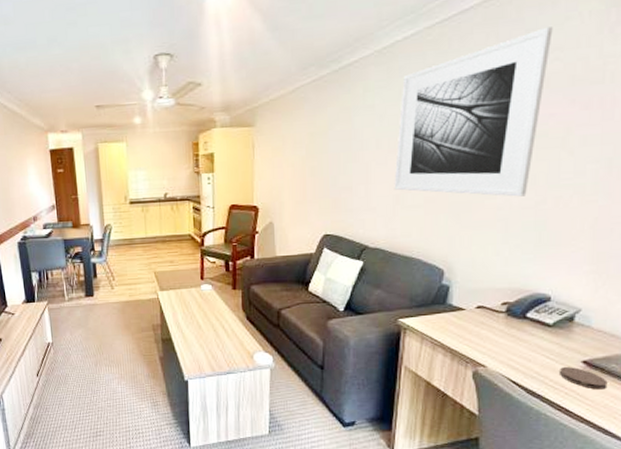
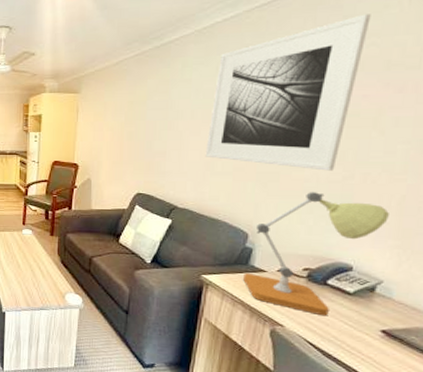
desk lamp: none [442,220,583,352] -> present [243,192,389,316]
coaster: present [558,366,608,390] -> none [356,333,406,360]

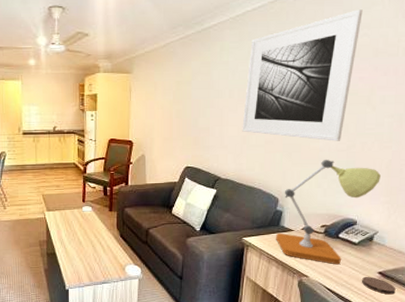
coaster: none [356,333,406,360] -> present [361,276,396,295]

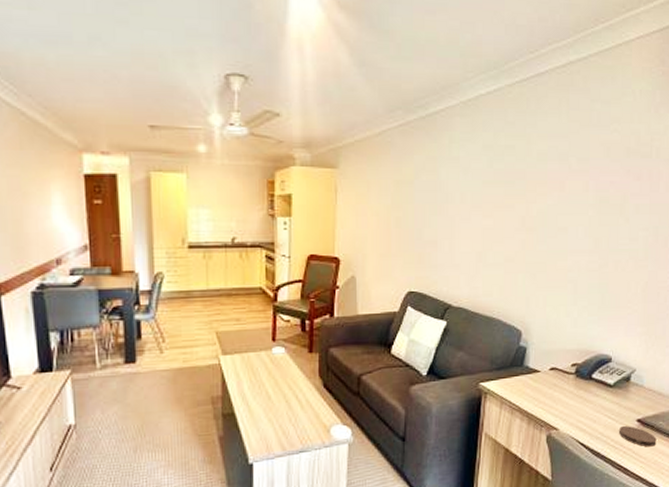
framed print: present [242,9,363,141] -> none [477,100,612,259]
desk lamp: present [276,160,381,265] -> none [519,282,636,413]

